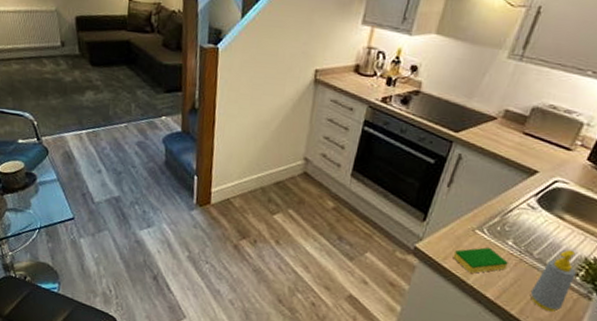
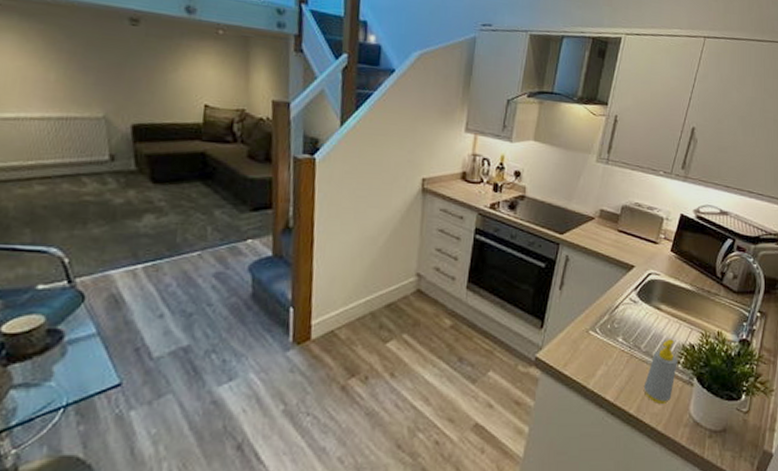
dish sponge: present [453,247,508,273] -> none [572,348,621,376]

